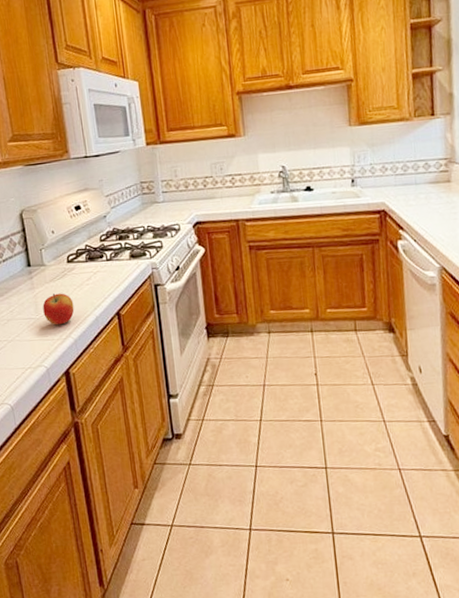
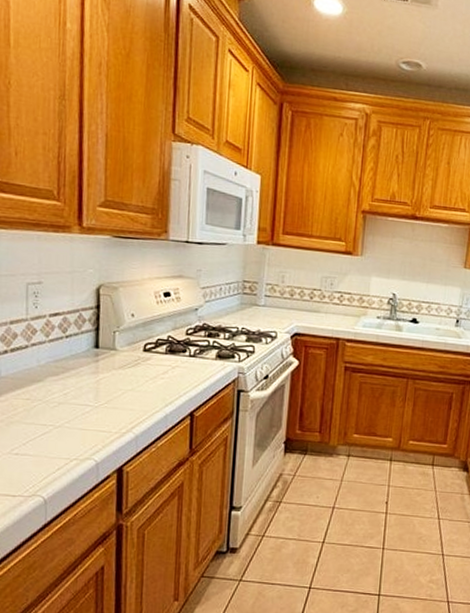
apple: present [42,293,75,325] -> none [104,382,142,417]

